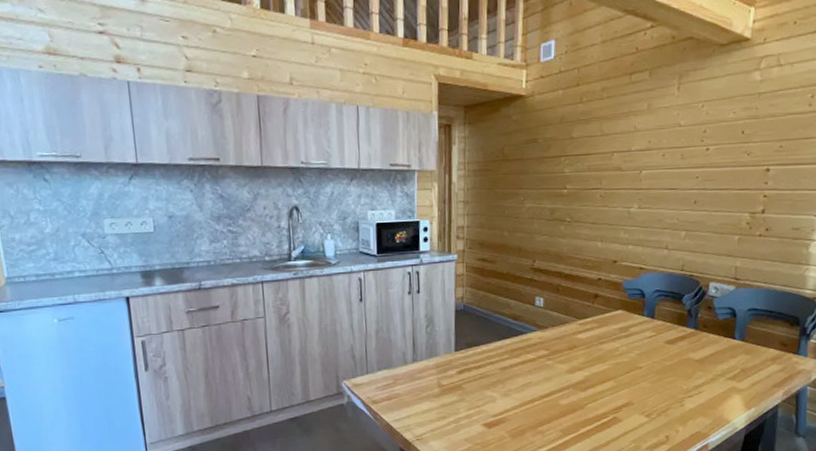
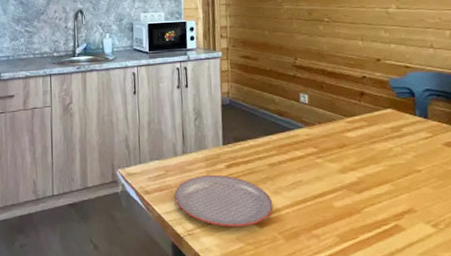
plate: none [403,381,502,430] -> present [174,174,274,227]

